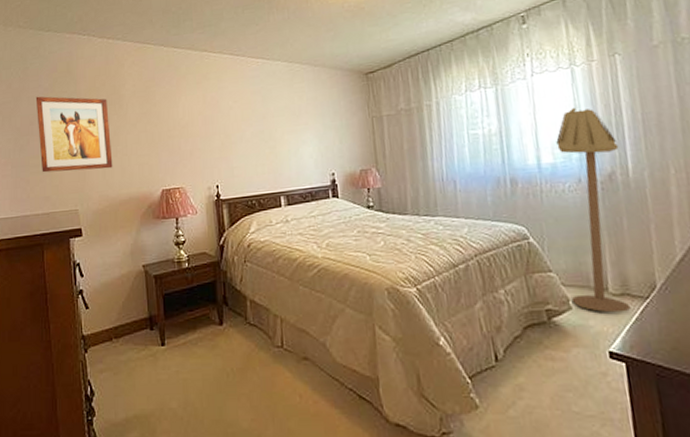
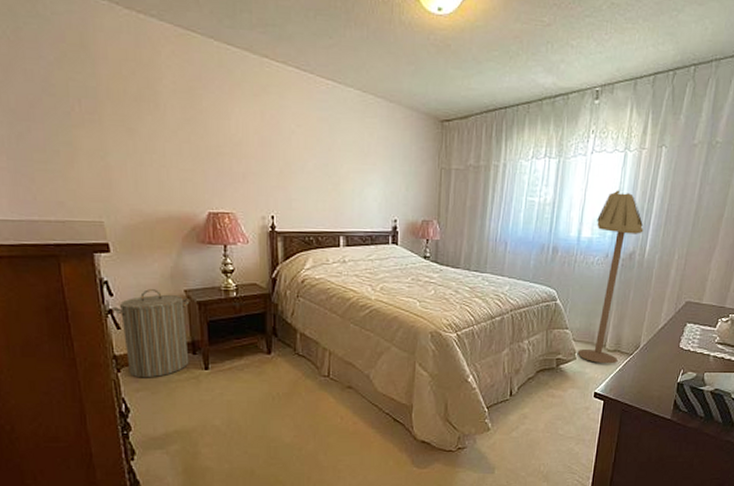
wall art: present [35,96,113,173] -> none [35,71,147,180]
laundry hamper: none [83,267,148,358] -> present [113,289,190,378]

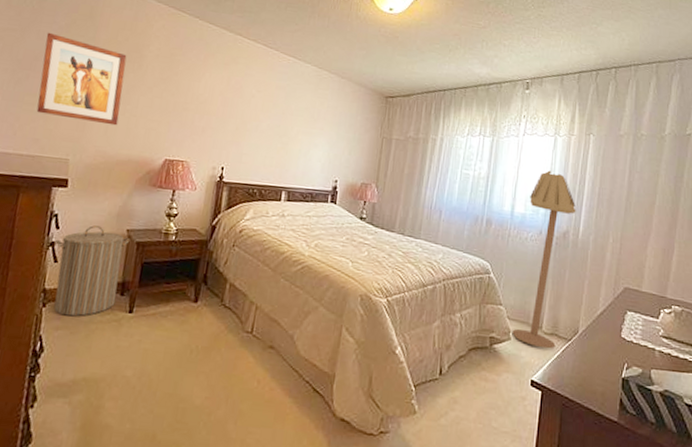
wall art: none [35,71,147,180] -> present [36,32,127,126]

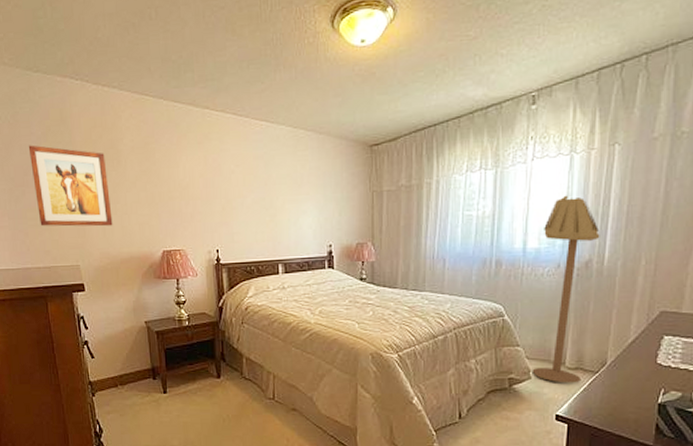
laundry hamper: present [53,225,130,317] -> none [88,322,150,402]

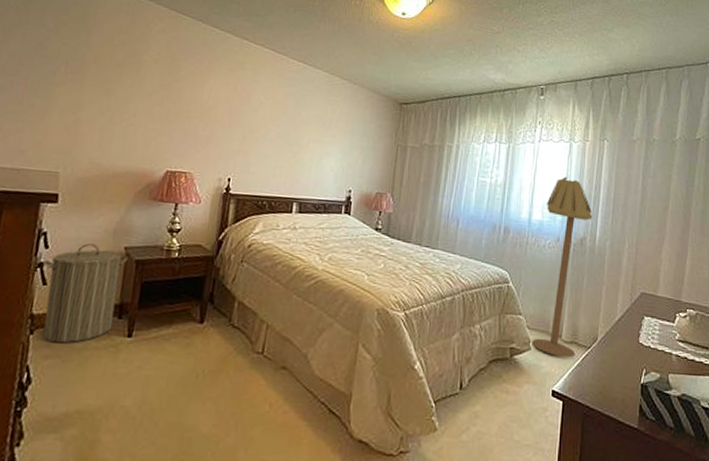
wall art: present [28,145,113,227] -> none [22,35,124,136]
laundry hamper: none [88,322,150,402] -> present [42,243,129,344]

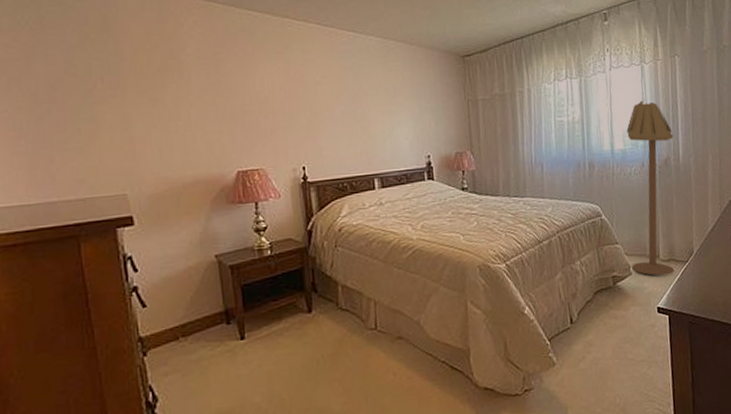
laundry hamper: present [42,243,129,344] -> none [137,258,223,360]

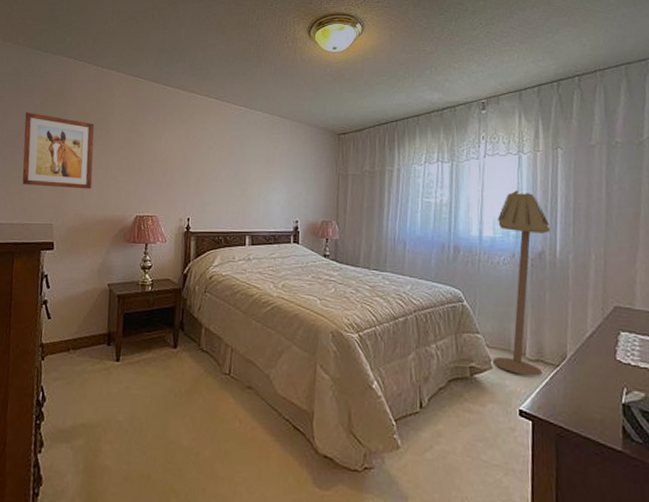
wall art: none [57,54,173,150] -> present [22,112,94,190]

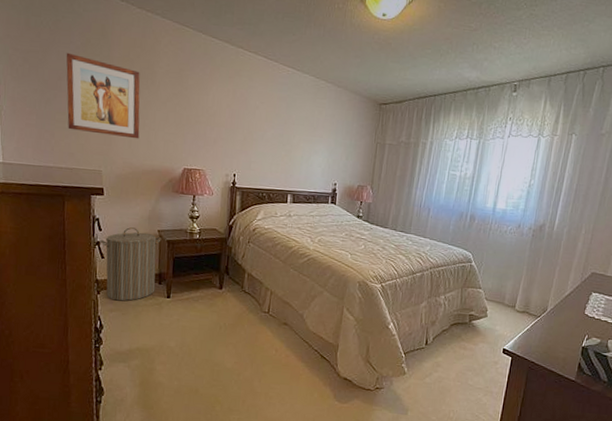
laundry hamper: none [47,282,112,368] -> present [100,227,162,301]
floor lamp: present [493,190,551,376] -> none [488,169,554,324]

